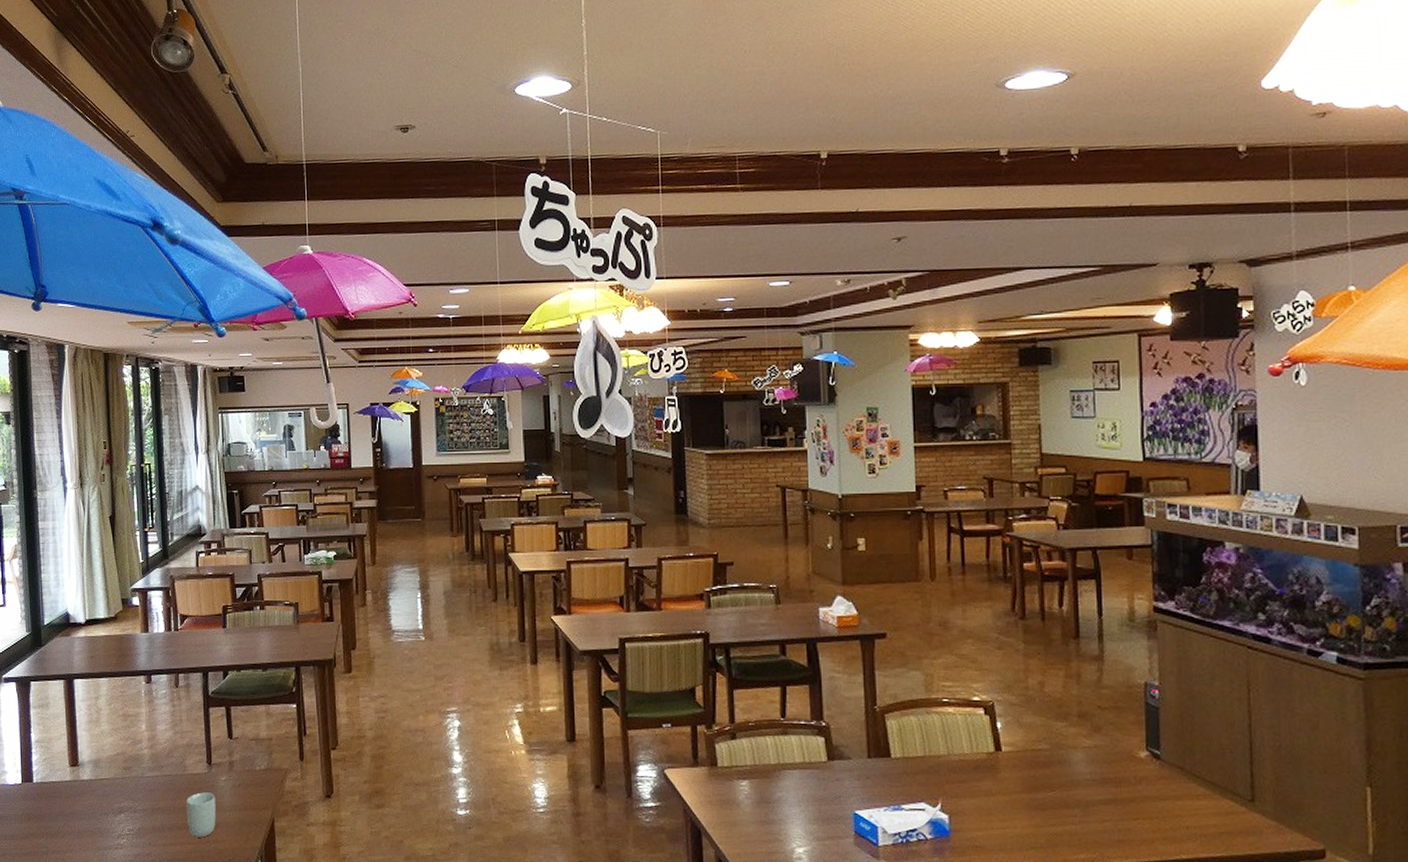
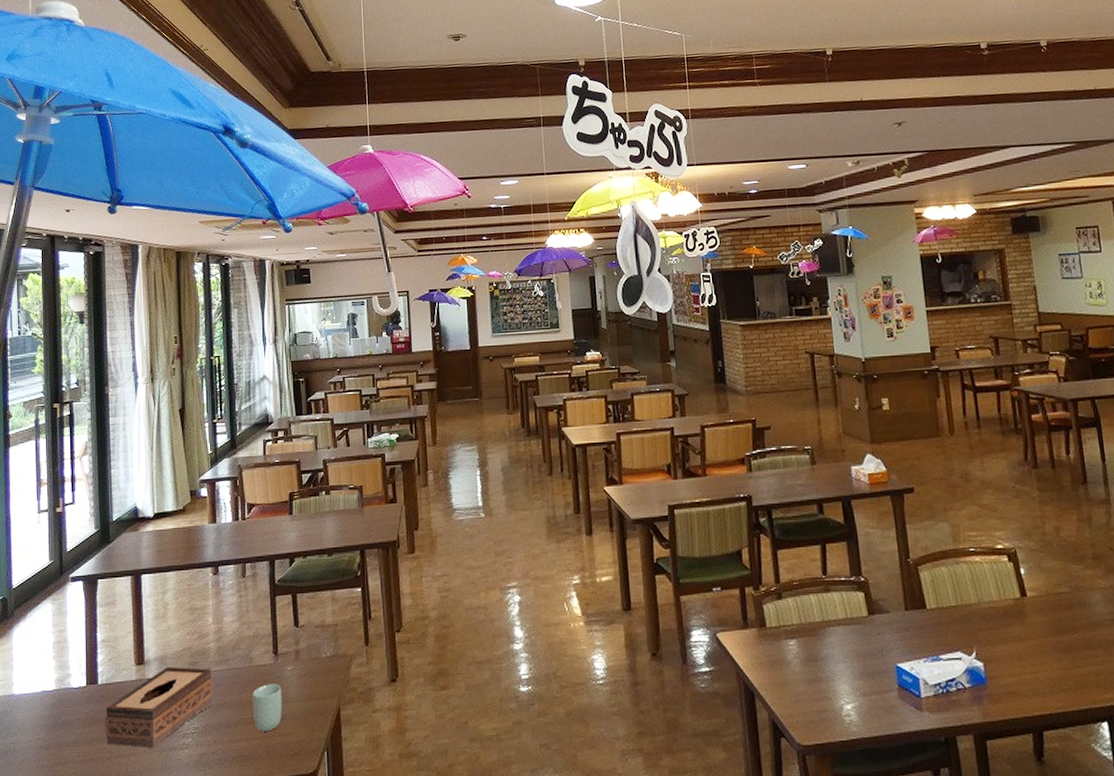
tissue box: none [40,769,147,847] -> present [105,666,213,749]

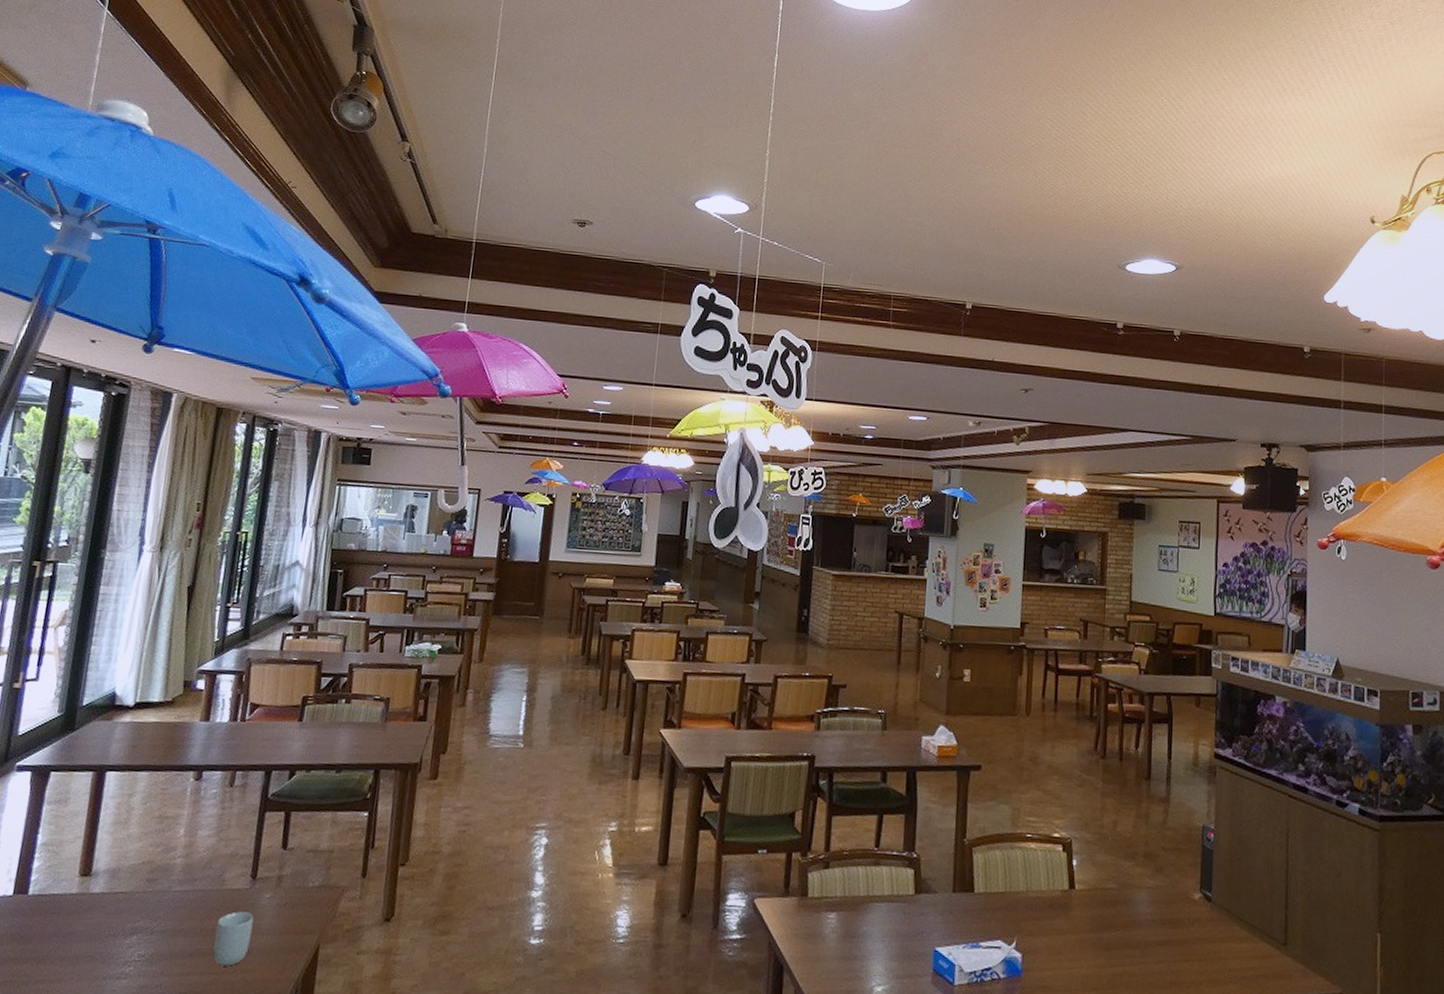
tissue box: present [105,666,213,749] -> none [25,880,172,976]

